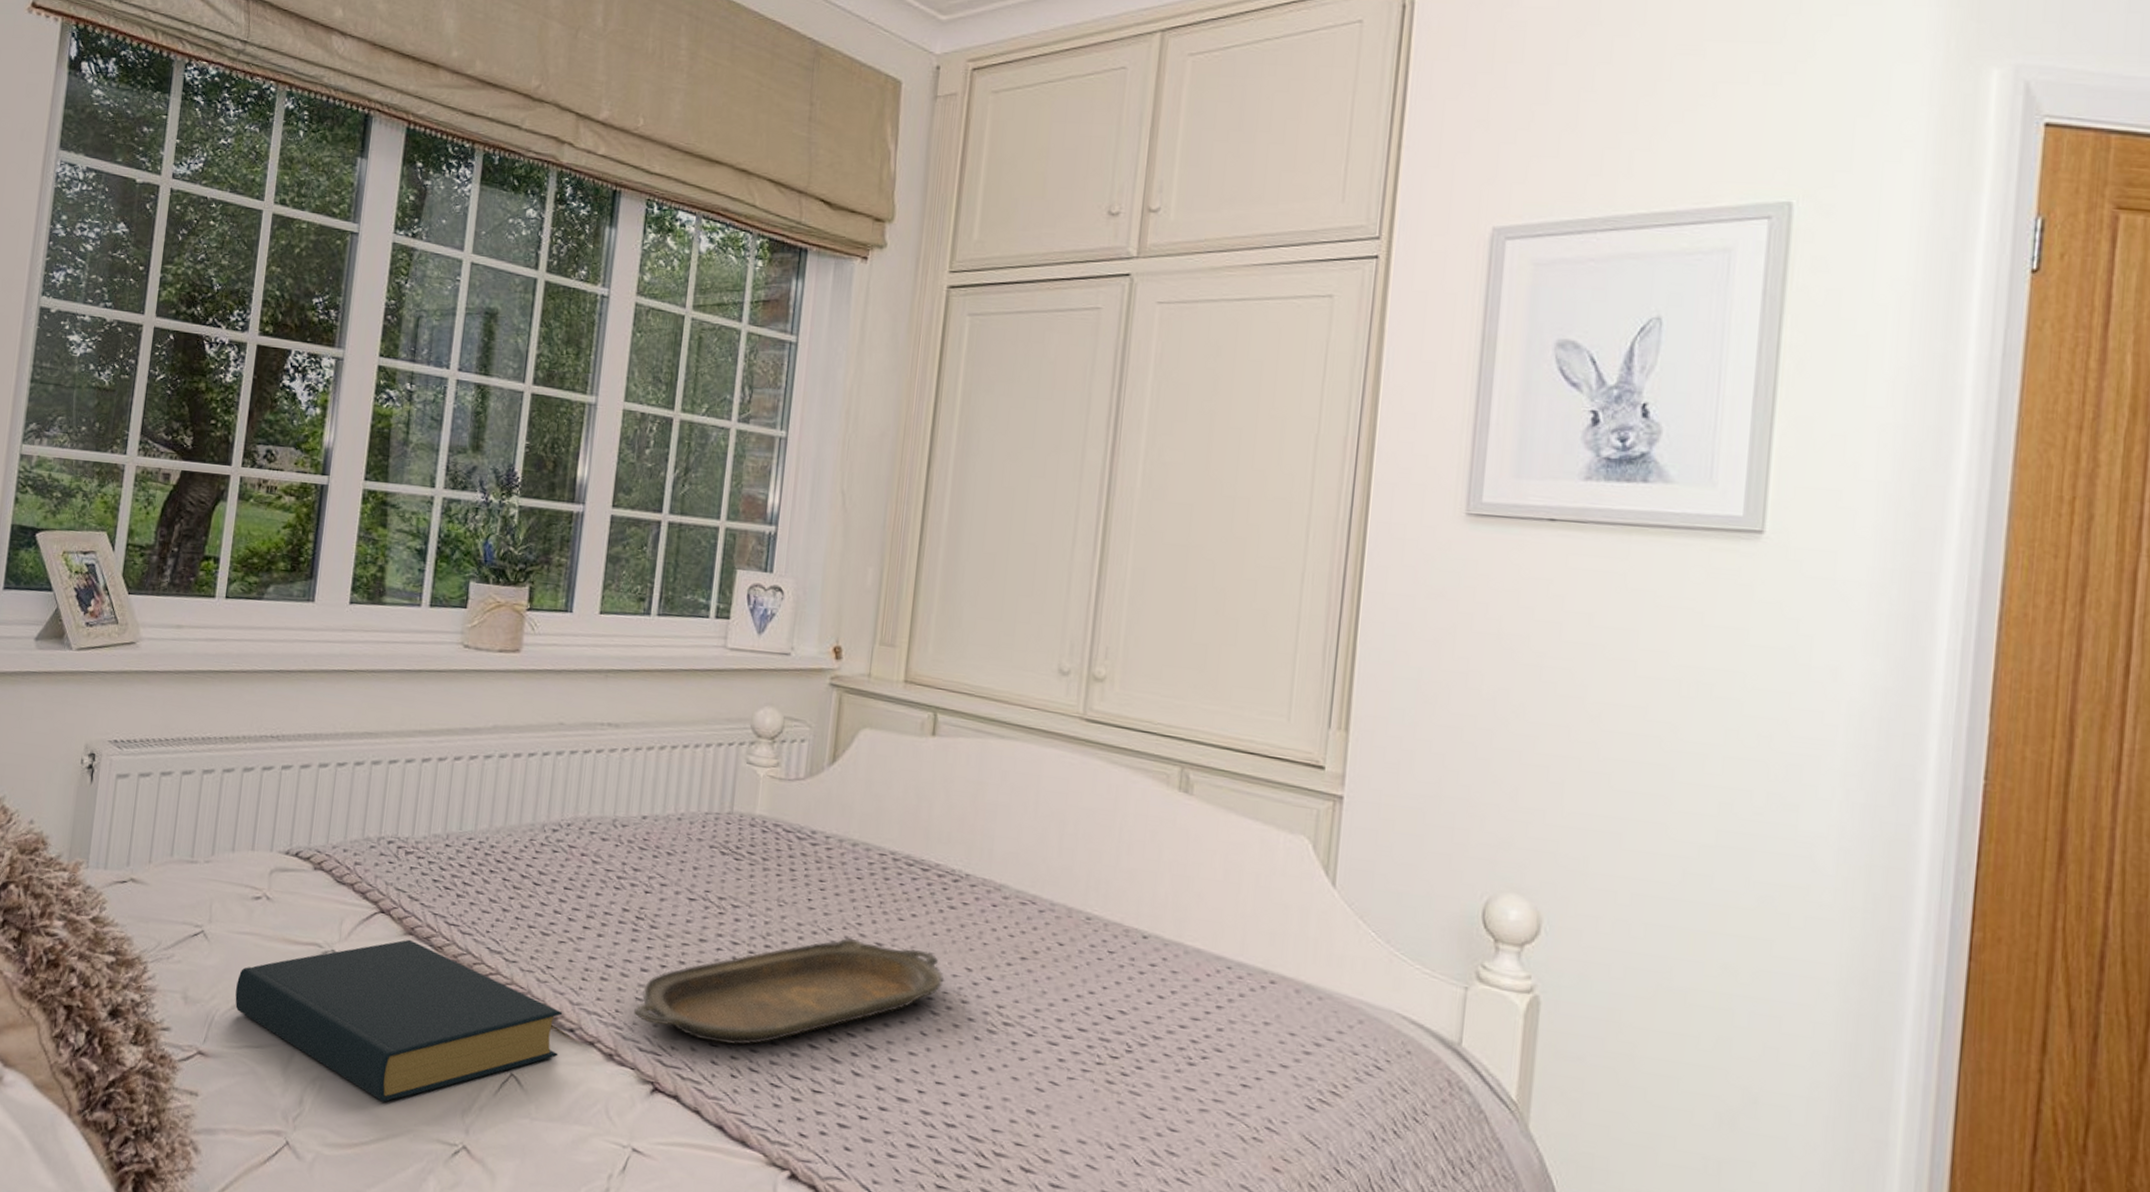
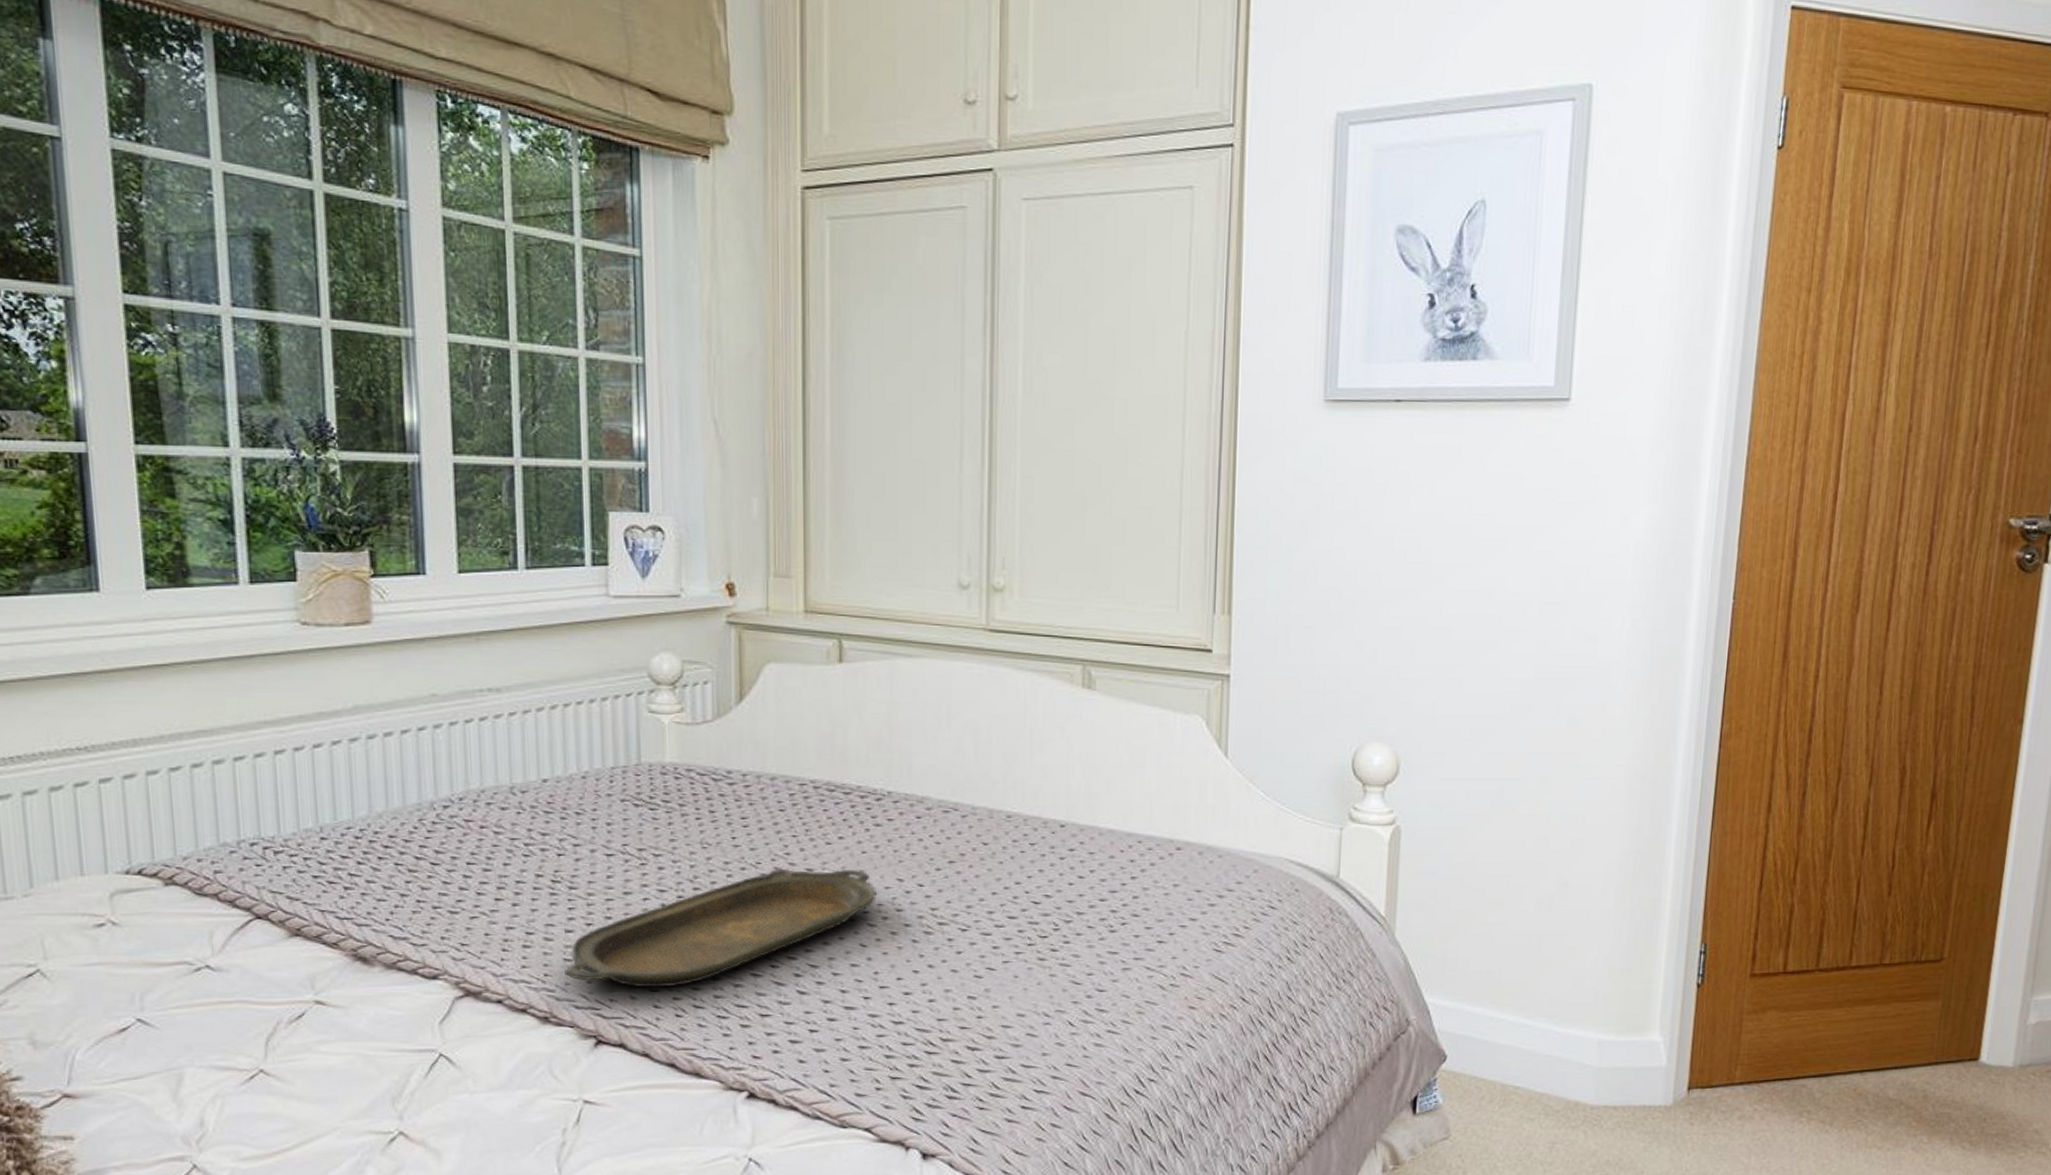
hardback book: present [235,939,563,1102] -> none [95,941,489,1107]

